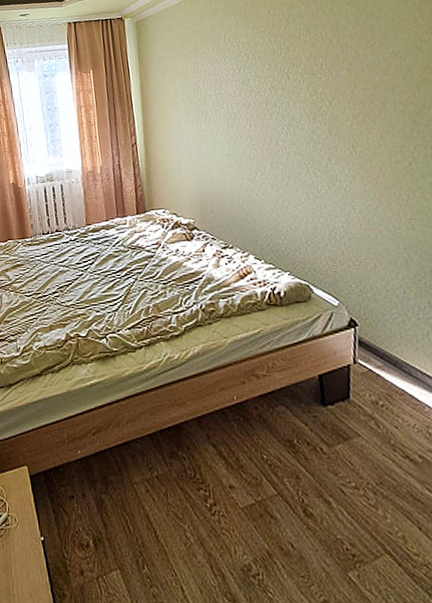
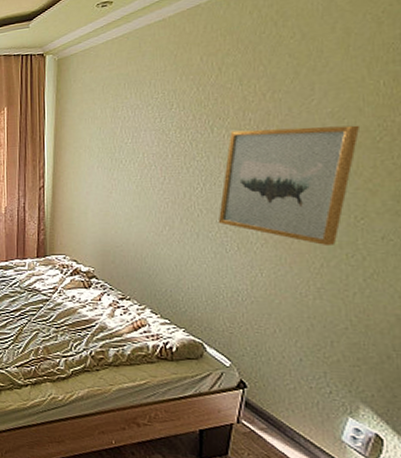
wall art: none [304,62,422,178] -> present [219,125,361,247]

